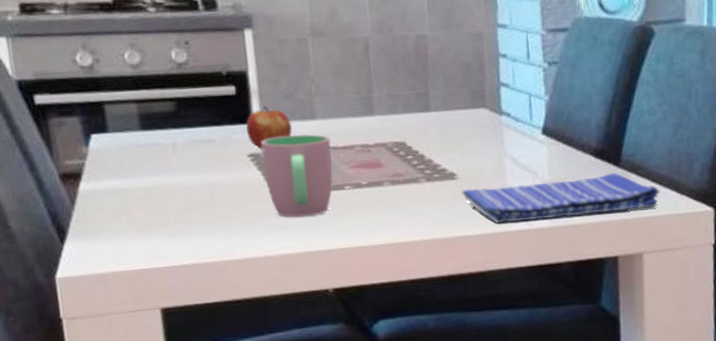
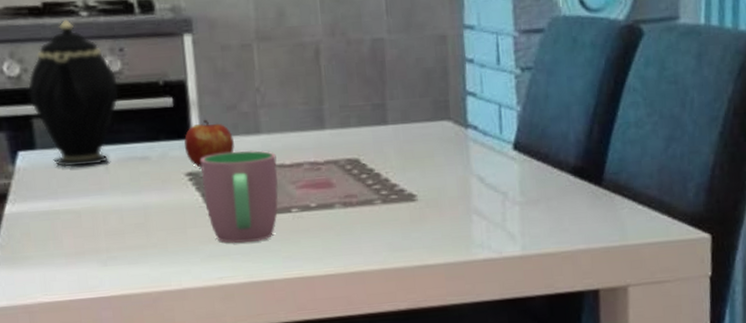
teapot: none [99,14,185,149] -> present [28,19,119,167]
dish towel: present [462,173,660,224] -> none [422,194,648,252]

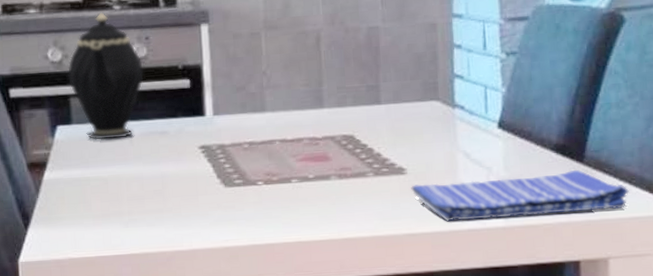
apple: present [184,120,234,168] -> none [198,99,242,142]
cup: present [201,150,279,243] -> none [212,126,281,210]
dish towel: none [422,194,648,252] -> present [411,170,629,222]

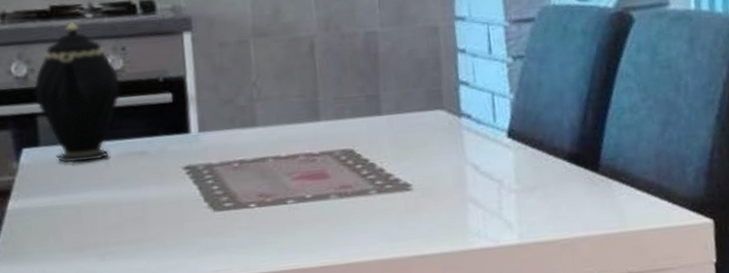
dish towel: present [411,170,629,222] -> none [417,180,648,241]

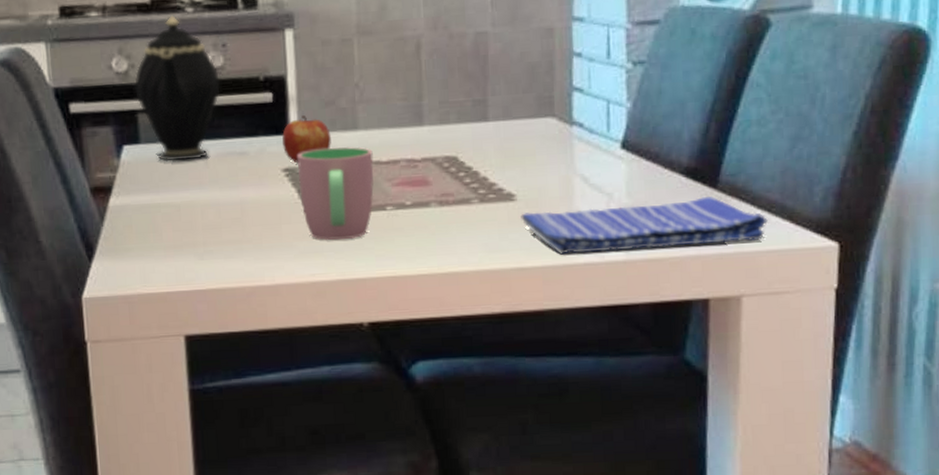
apple: none [182,114,231,161] -> present [281,116,331,164]
cup: none [198,143,275,236] -> present [298,146,374,241]
dish towel: none [417,180,648,241] -> present [521,197,768,255]

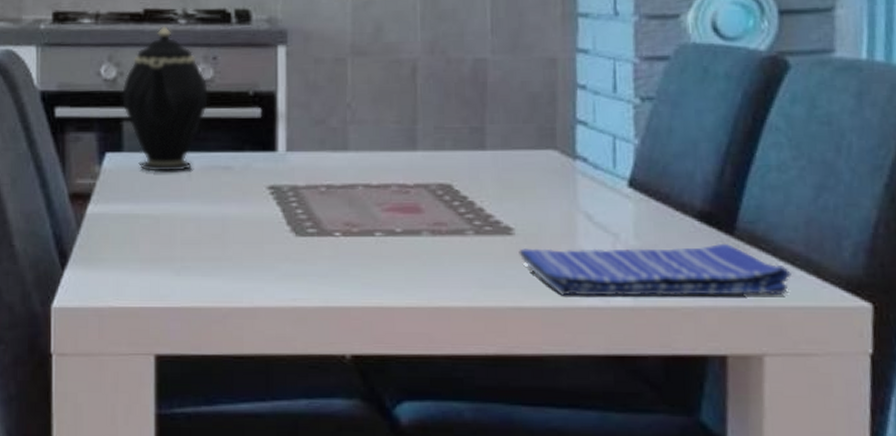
apple: present [281,116,331,164] -> none [268,133,320,182]
cup: present [298,146,374,241] -> none [284,167,363,265]

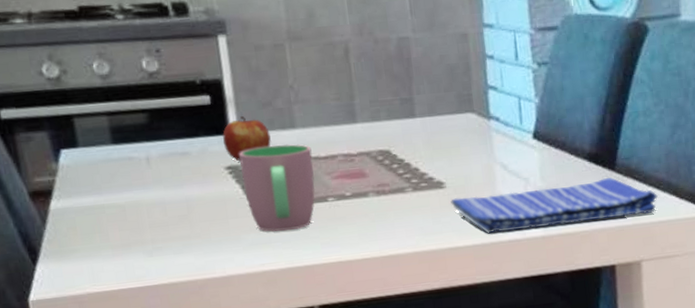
teapot: present [122,26,208,172] -> none [67,22,158,164]
apple: none [268,133,320,182] -> present [222,116,271,162]
cup: none [284,167,363,265] -> present [239,144,316,232]

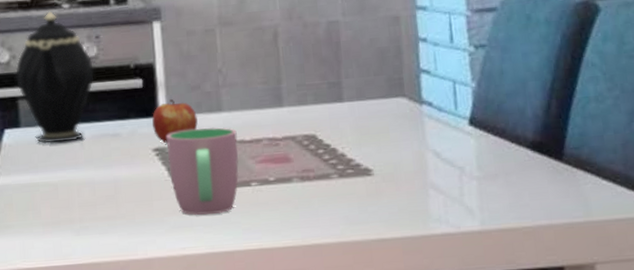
teapot: none [67,22,158,164] -> present [15,11,94,144]
dish towel: present [451,177,658,234] -> none [378,169,614,226]

